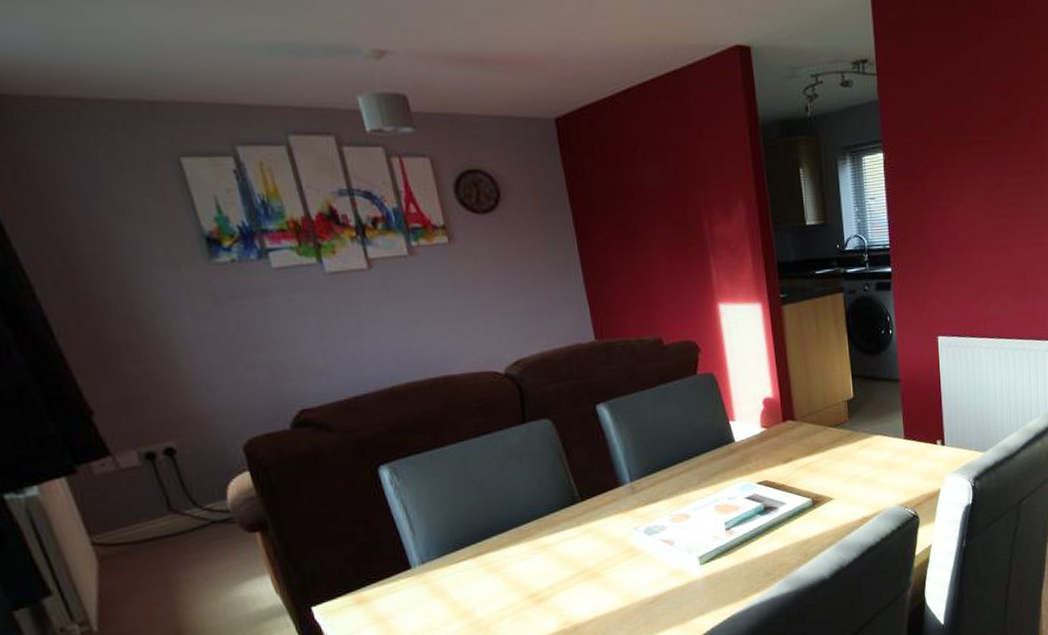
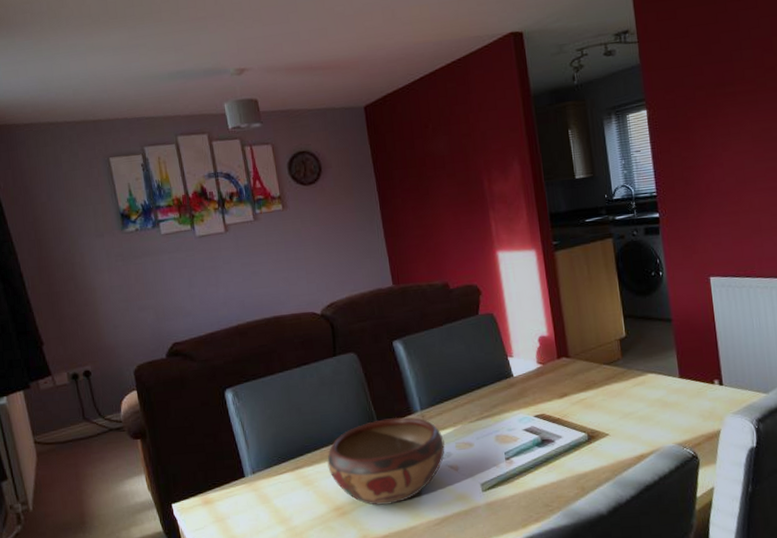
decorative bowl: none [517,490,659,589] -> present [327,417,446,506]

